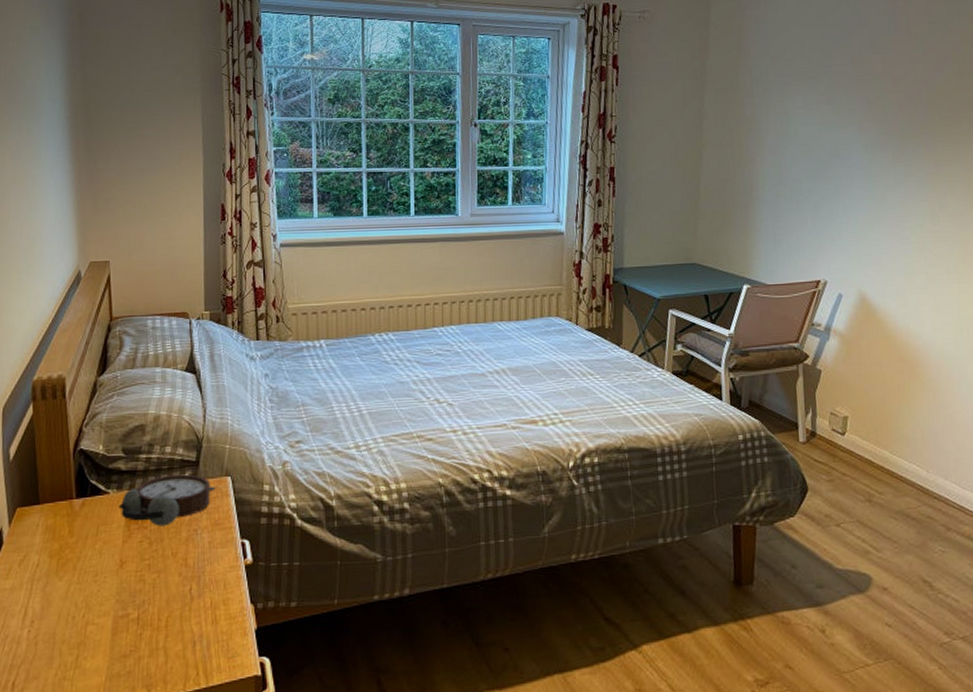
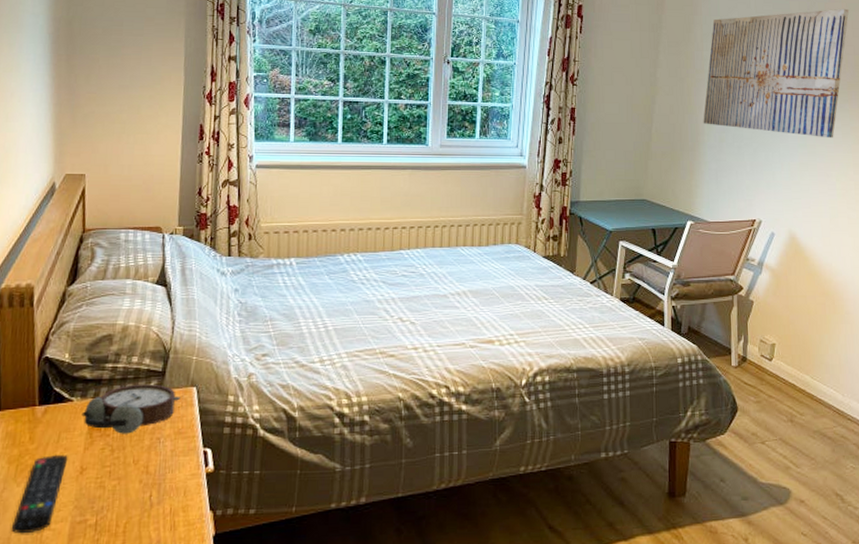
remote control: none [55,548,107,629] -> present [11,455,68,534]
wall art: none [756,40,919,187] -> present [703,8,849,139]

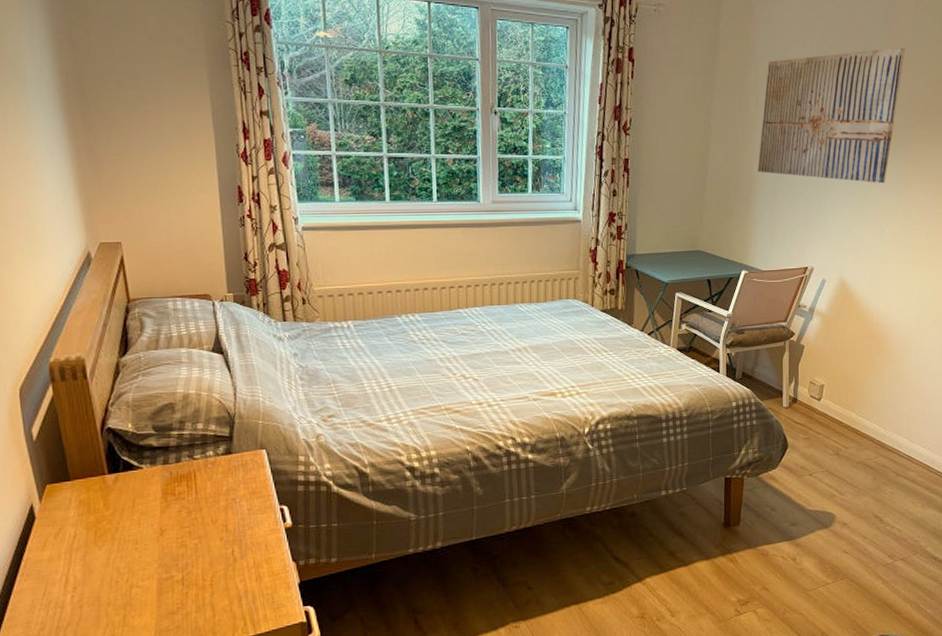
remote control: present [11,455,68,534] -> none [99,519,146,593]
alarm clock: present [81,384,180,434] -> none [153,448,251,497]

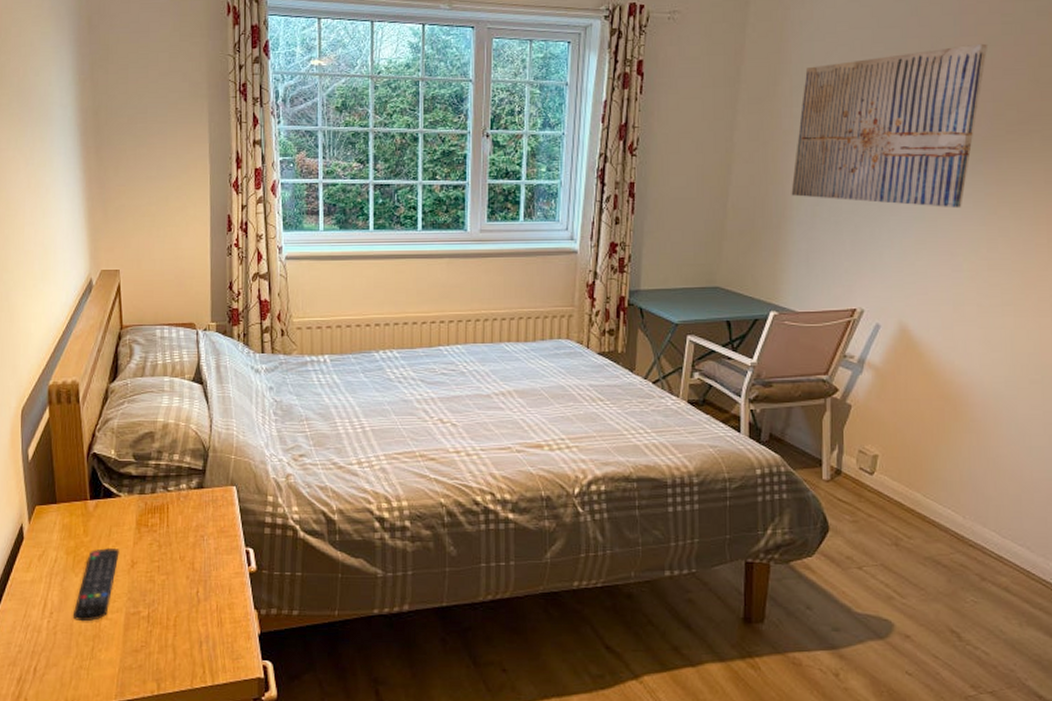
remote control: none [99,519,146,593] -> present [72,548,119,622]

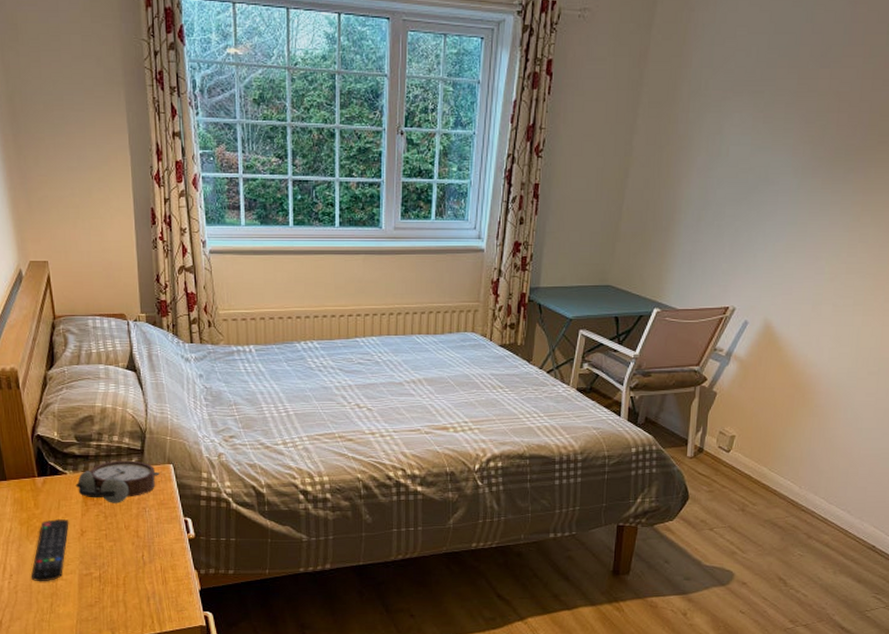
alarm clock: none [129,481,221,531] -> present [75,460,159,503]
wall art: present [791,43,988,209] -> none [681,53,873,215]

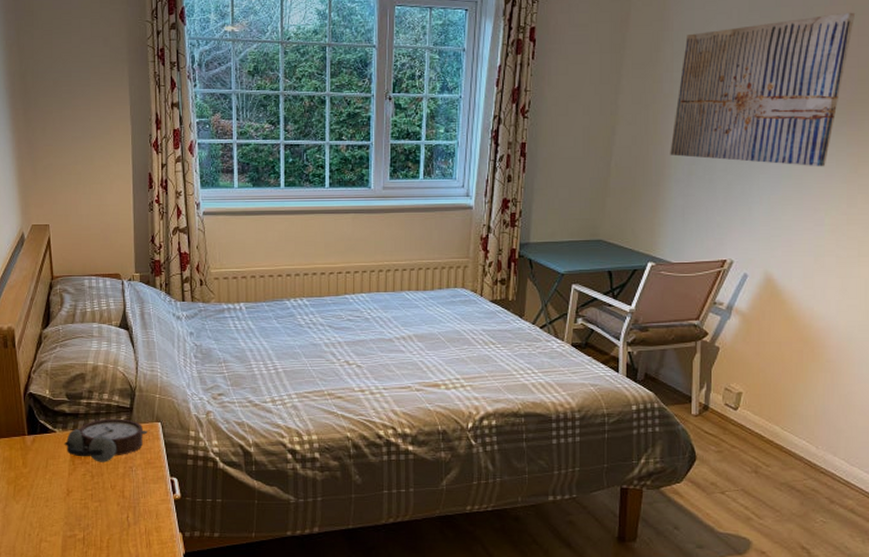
remote control: present [31,519,69,582] -> none [15,479,56,544]
wall art: none [681,53,873,215] -> present [670,12,856,167]

